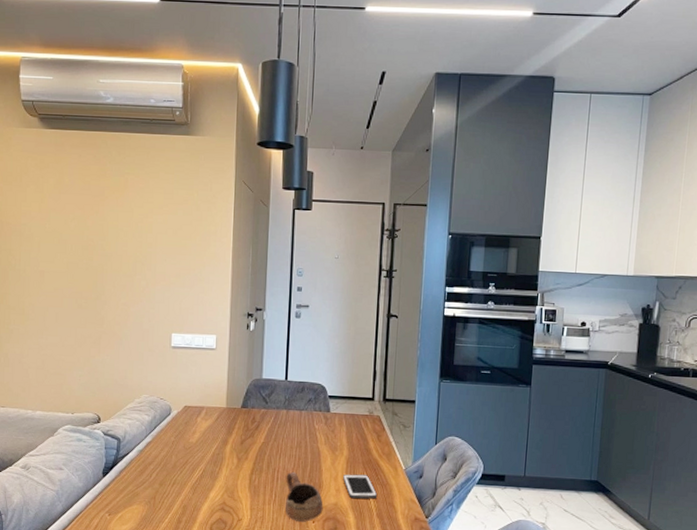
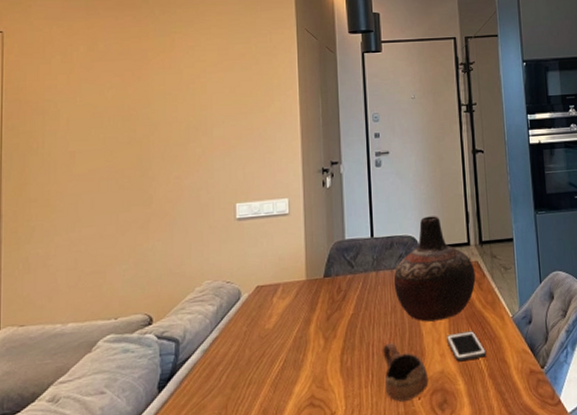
vase: none [301,369,376,461] -> present [393,216,476,322]

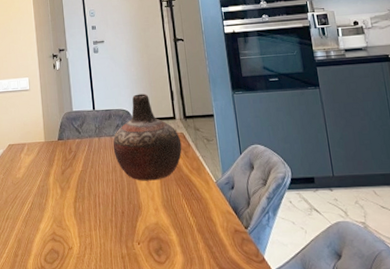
cup: present [383,342,429,402] -> none [107,195,146,244]
cell phone: present [447,331,487,362] -> none [159,191,195,217]

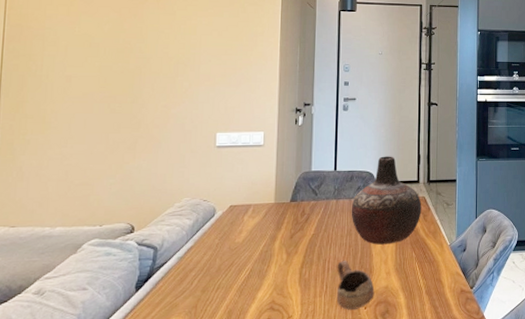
cup: none [107,195,146,244] -> present [336,260,375,310]

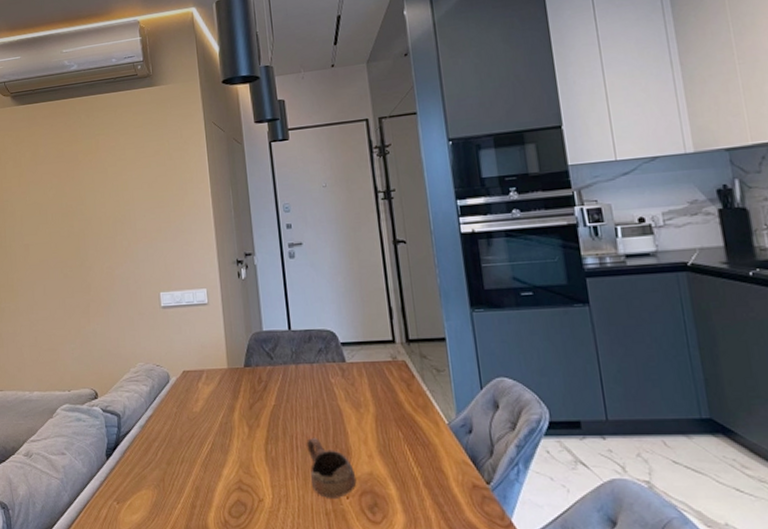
vase: present [351,156,422,245] -> none [314,310,404,420]

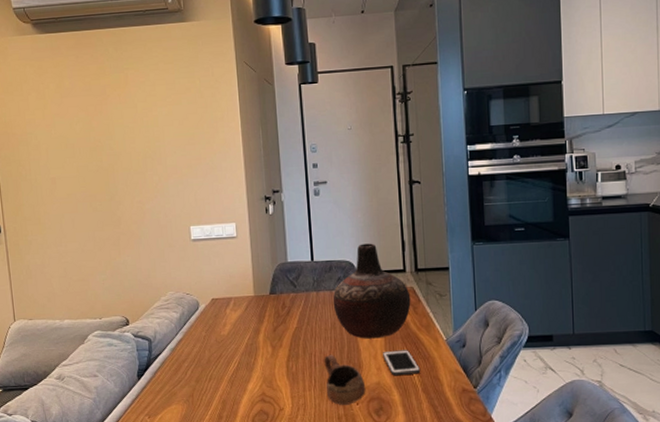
vase: none [314,310,404,420] -> present [332,243,411,339]
cell phone: none [374,434,421,466] -> present [383,350,421,376]

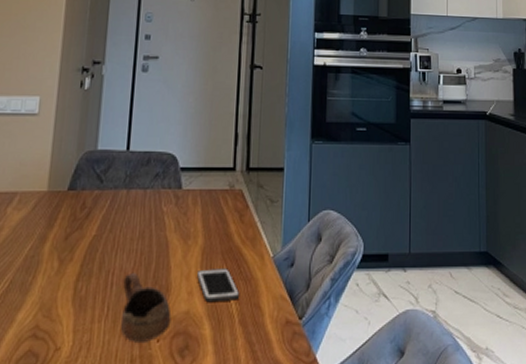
vase: present [332,243,411,339] -> none [145,133,238,253]

